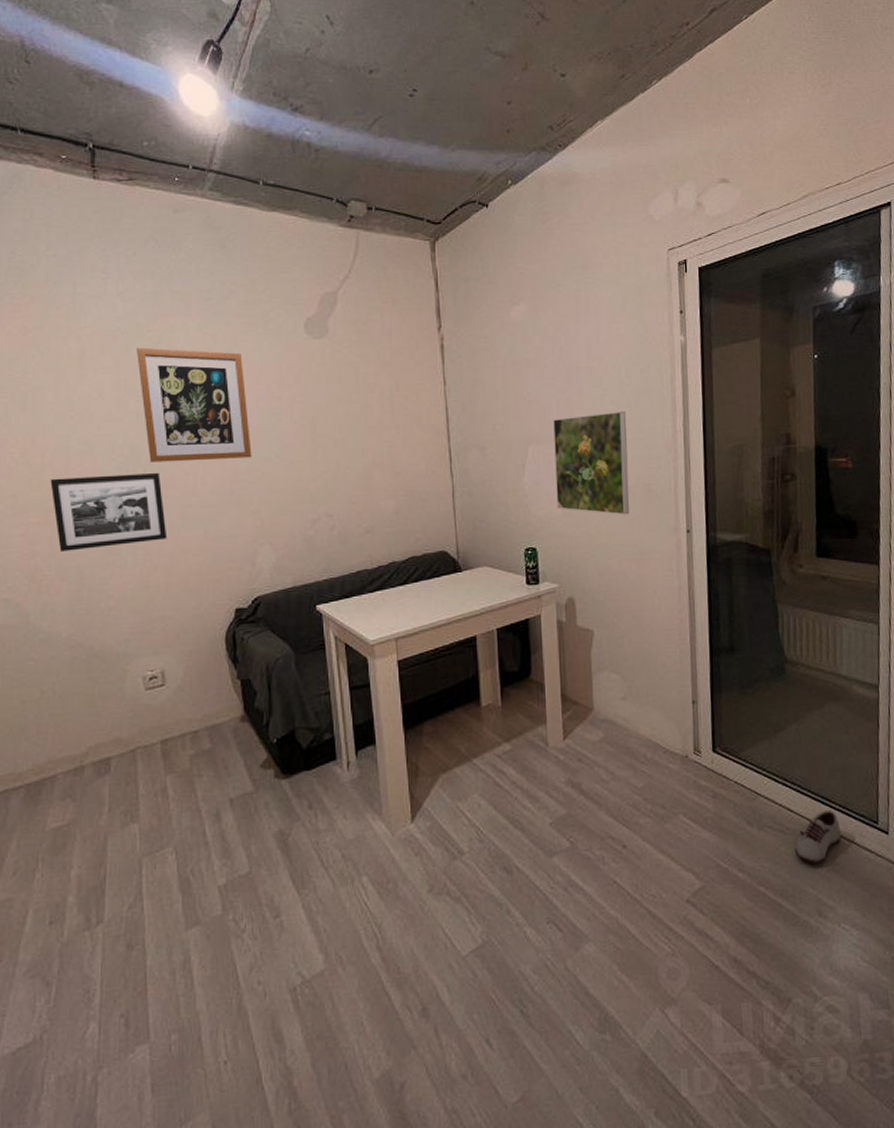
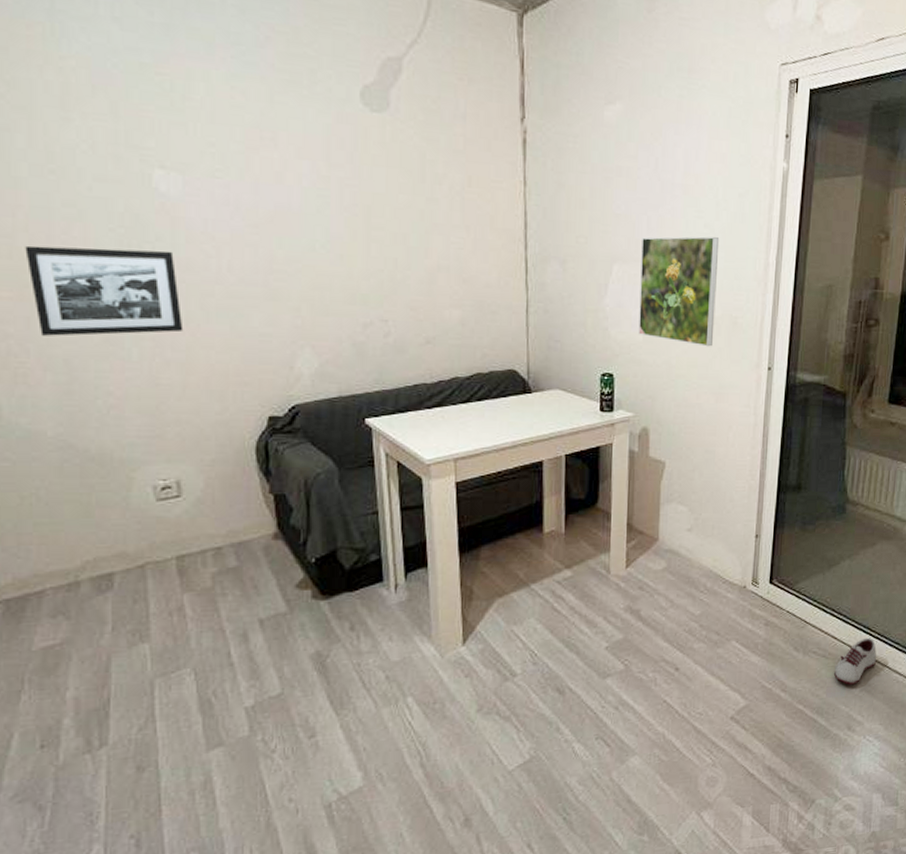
wall art: present [137,347,252,462] -> none [141,93,291,246]

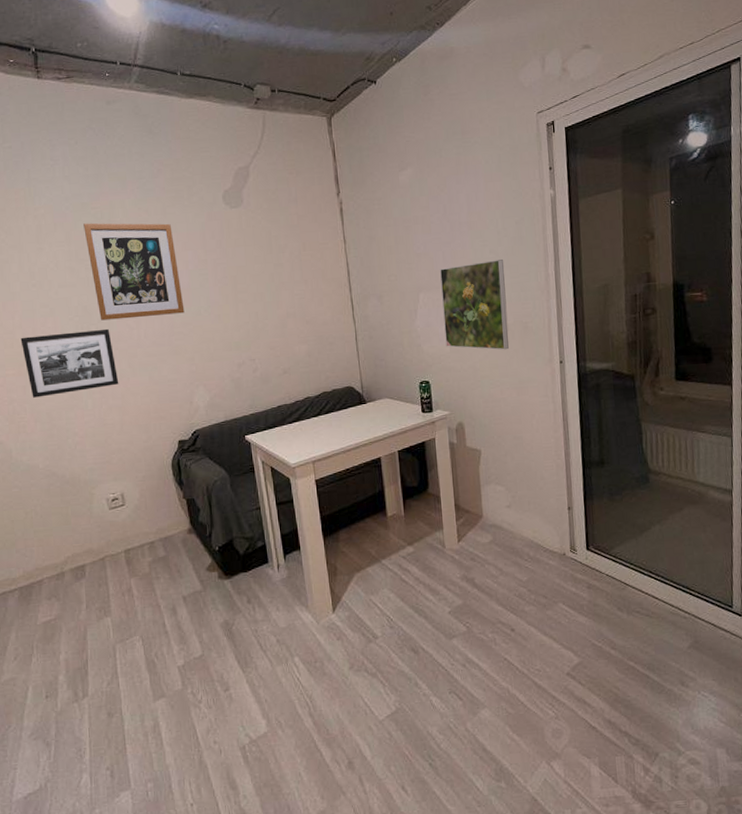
wall art: none [141,93,291,246] -> present [83,223,185,321]
shoe: present [834,637,877,685] -> none [660,596,700,642]

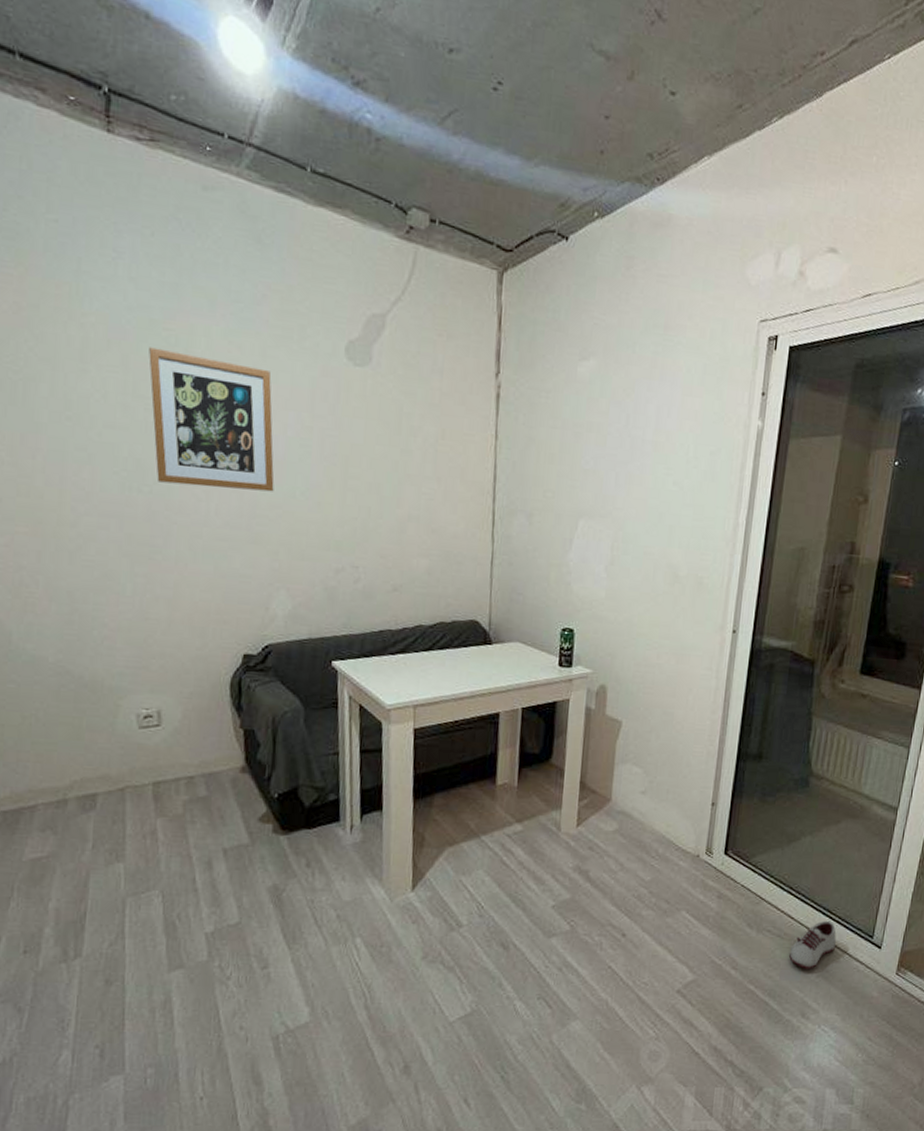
picture frame: present [20,328,119,398] -> none [41,485,173,571]
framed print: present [440,260,509,350] -> none [601,493,688,607]
shoe: none [660,596,700,642] -> present [789,920,836,969]

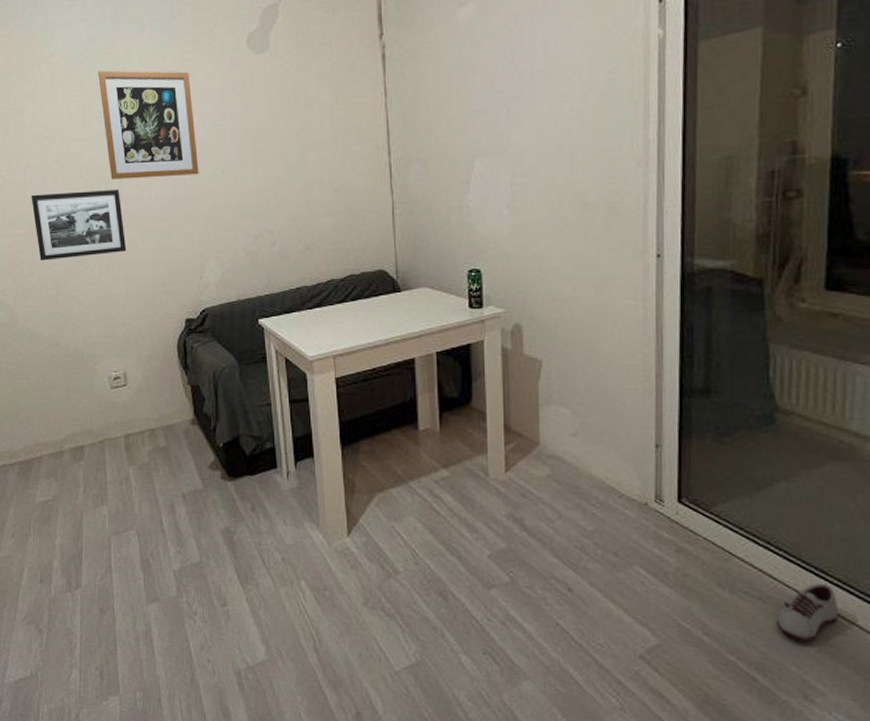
picture frame: none [41,485,173,571] -> present [31,189,127,261]

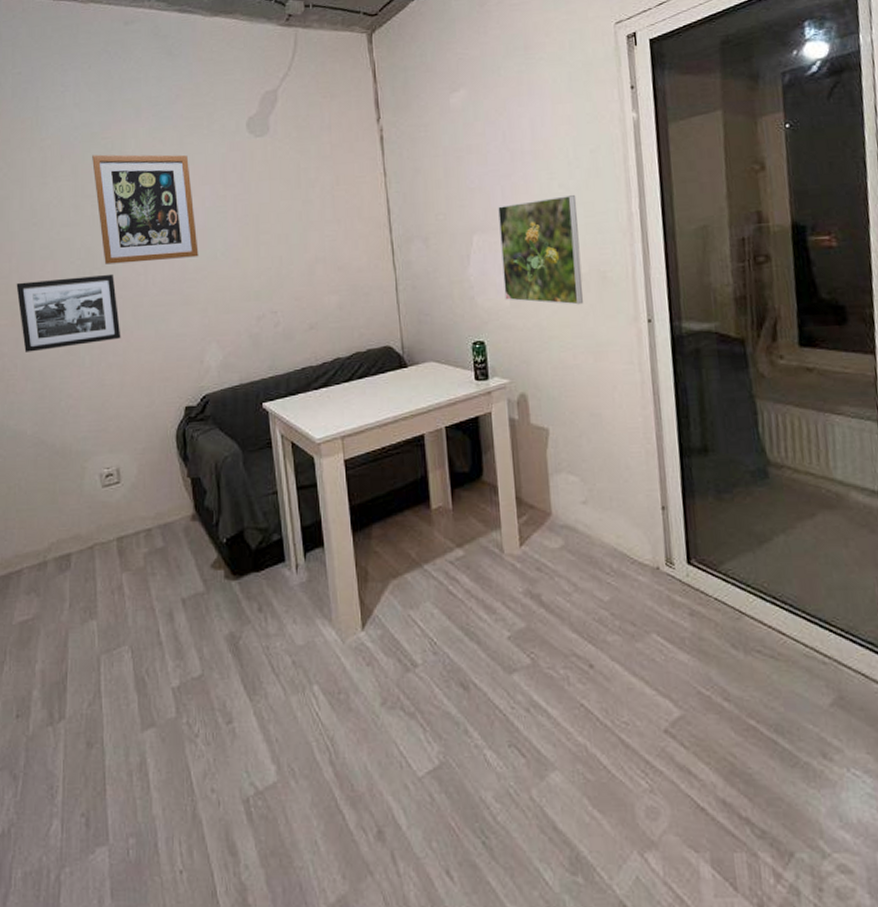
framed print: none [503,120,589,236] -> present [498,195,583,305]
shoe: present [777,583,838,642] -> none [789,634,845,697]

